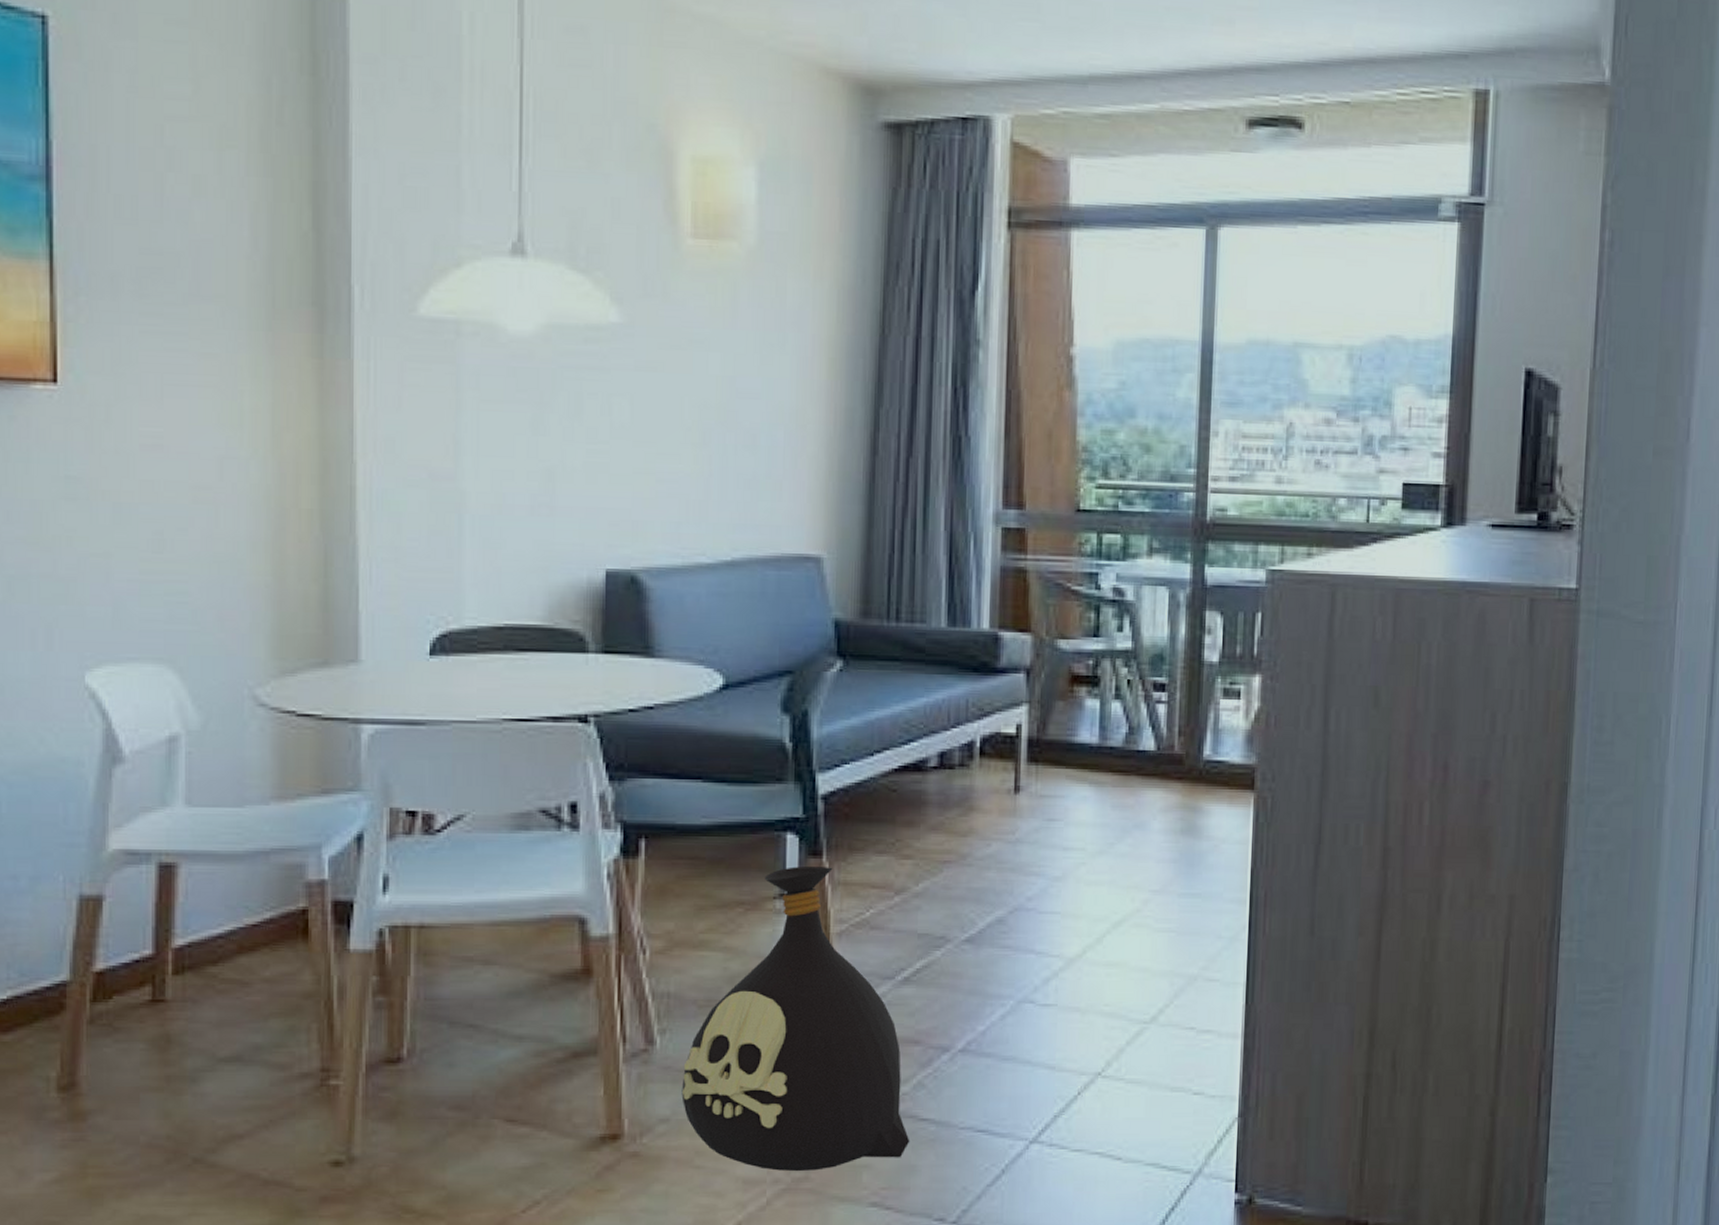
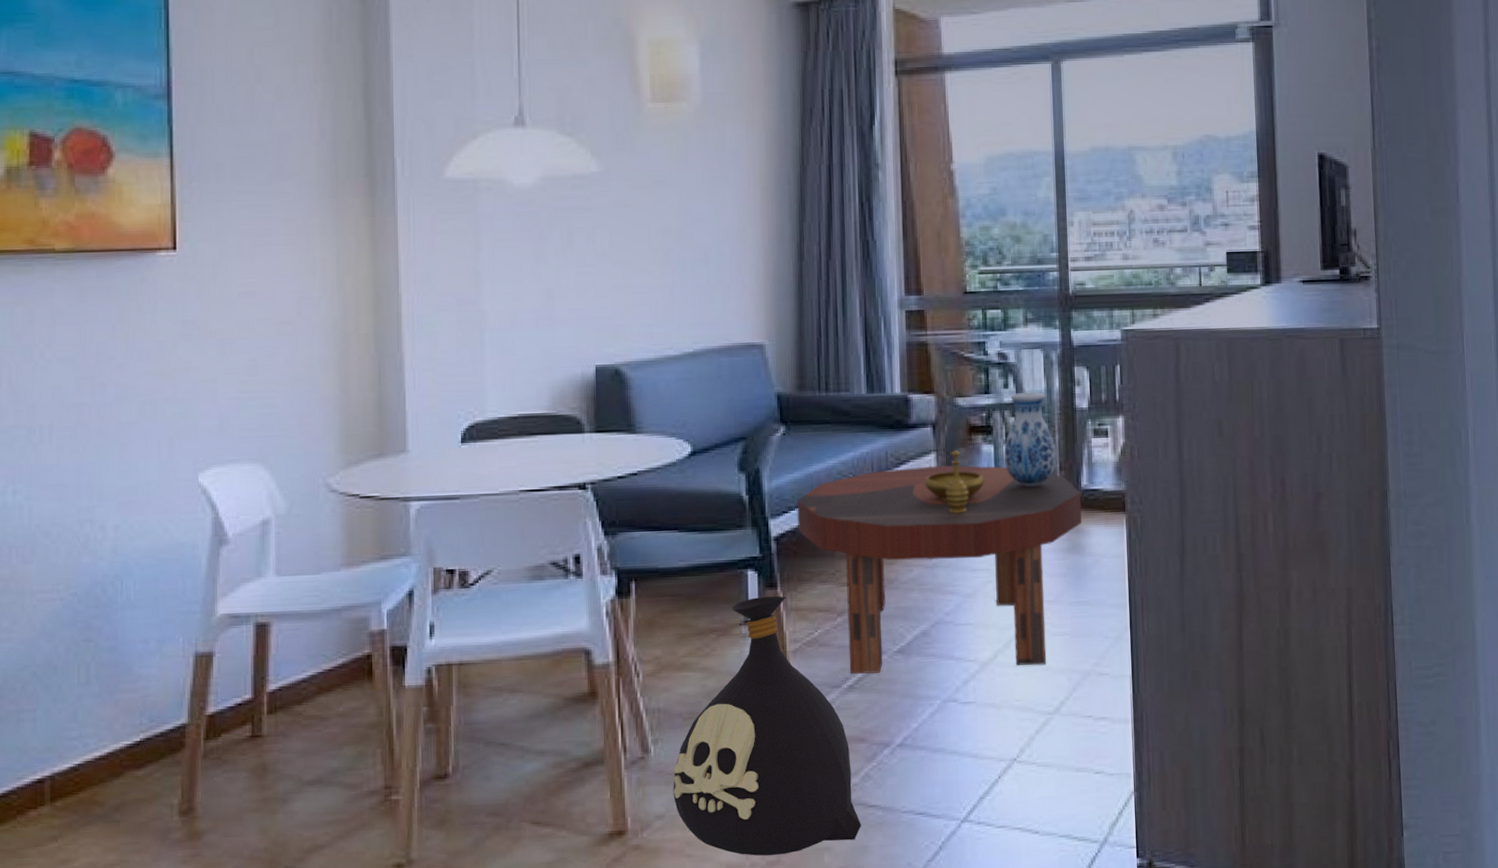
coffee table: none [851,720,1203,966] -> present [796,465,1082,674]
decorative bowl: none [1012,703,1086,780] -> present [924,450,985,513]
vase: none [1111,637,1177,753] -> present [1003,392,1057,487]

